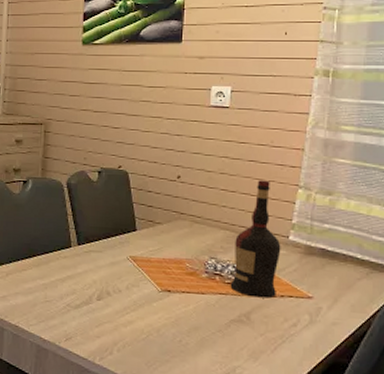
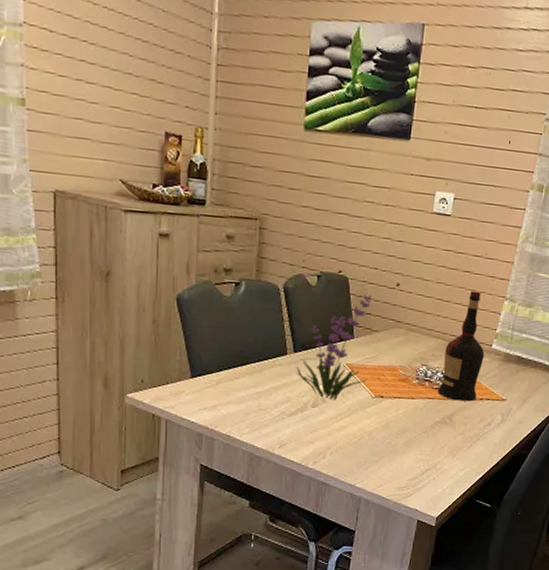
plant: none [79,187,153,295] -> present [295,294,373,401]

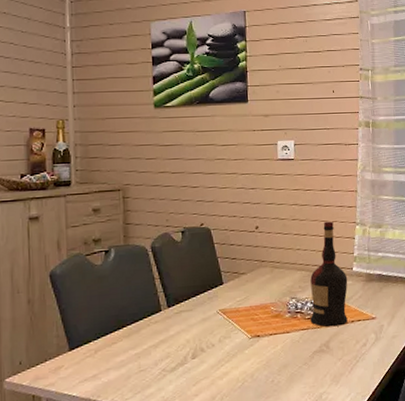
plant: present [295,294,373,401] -> none [170,240,241,349]

